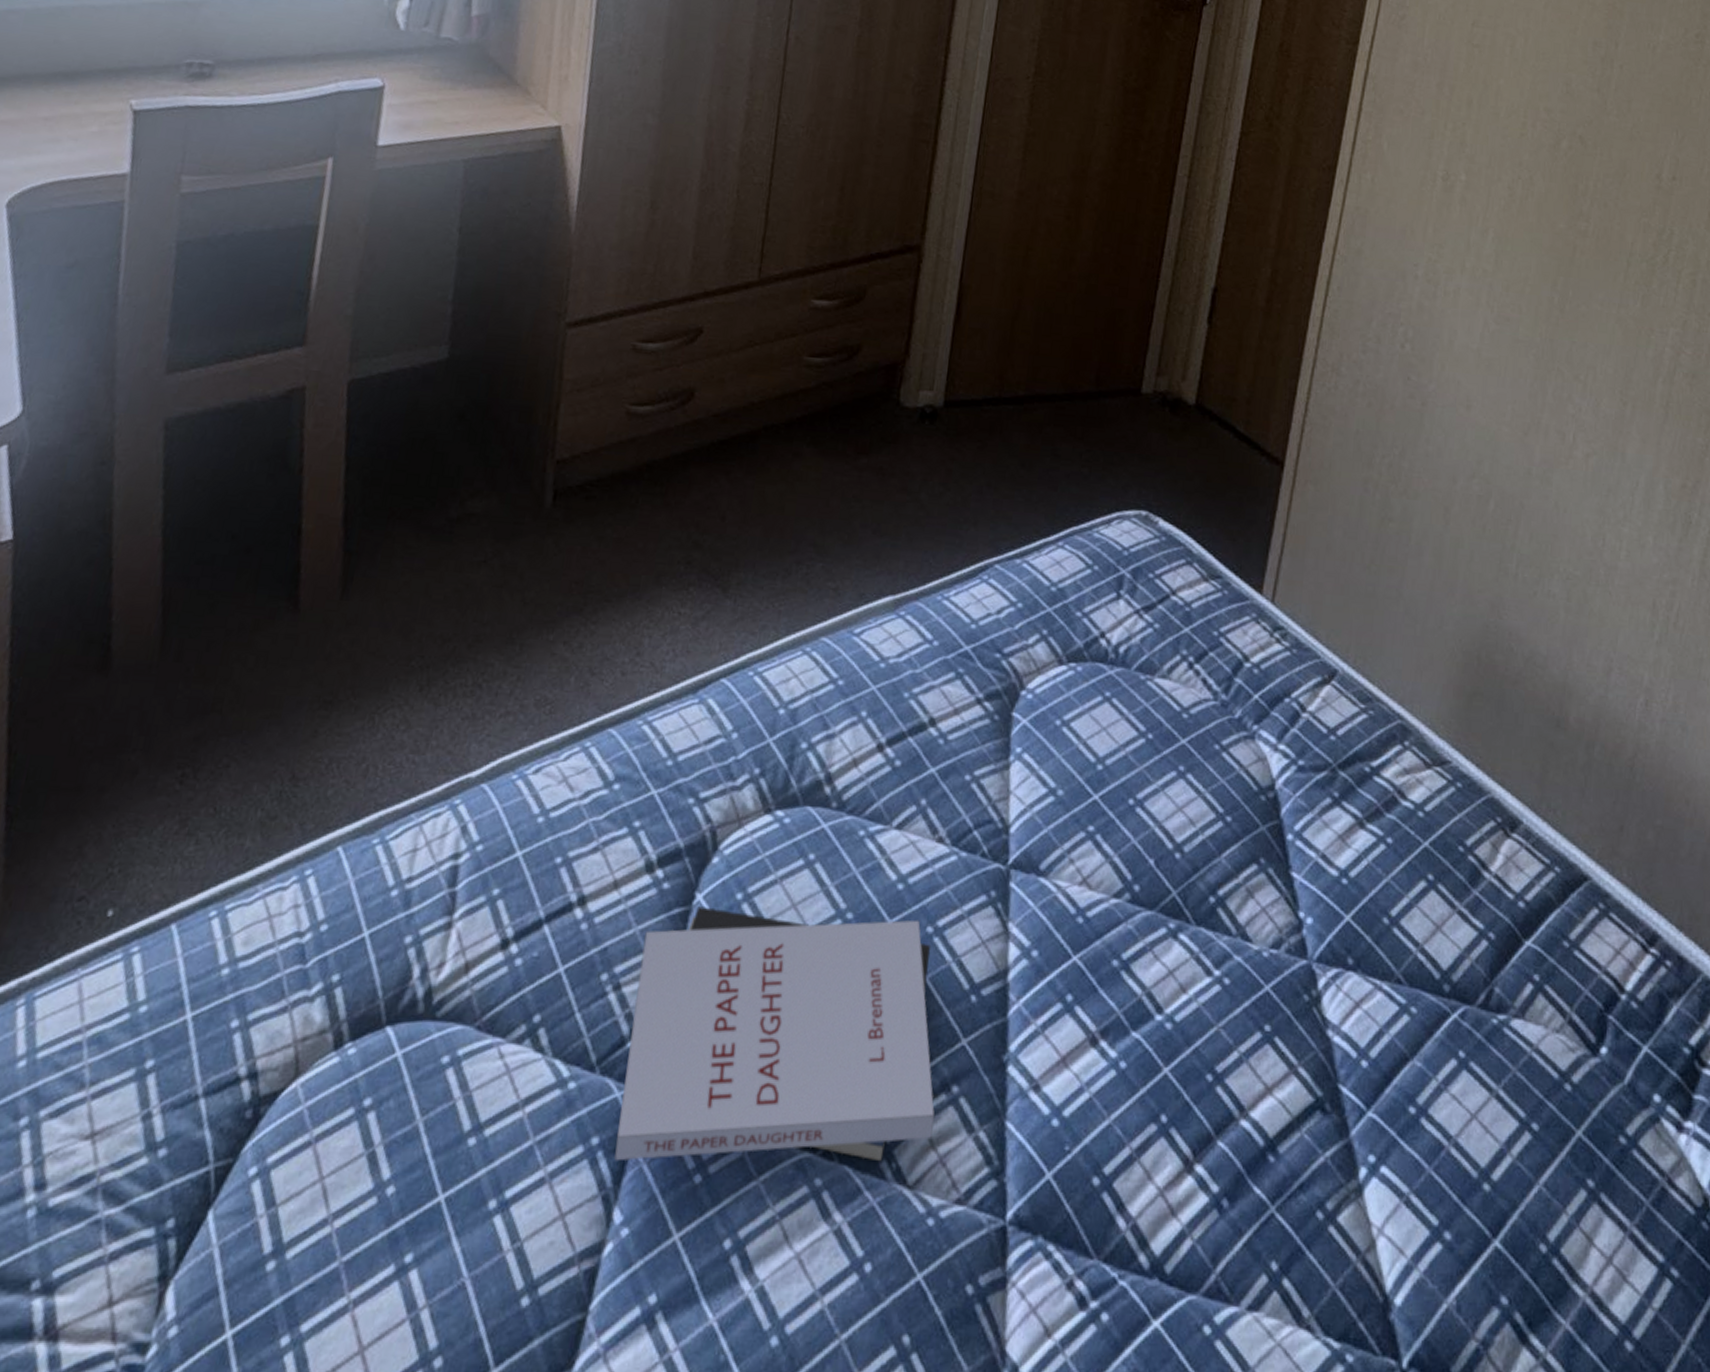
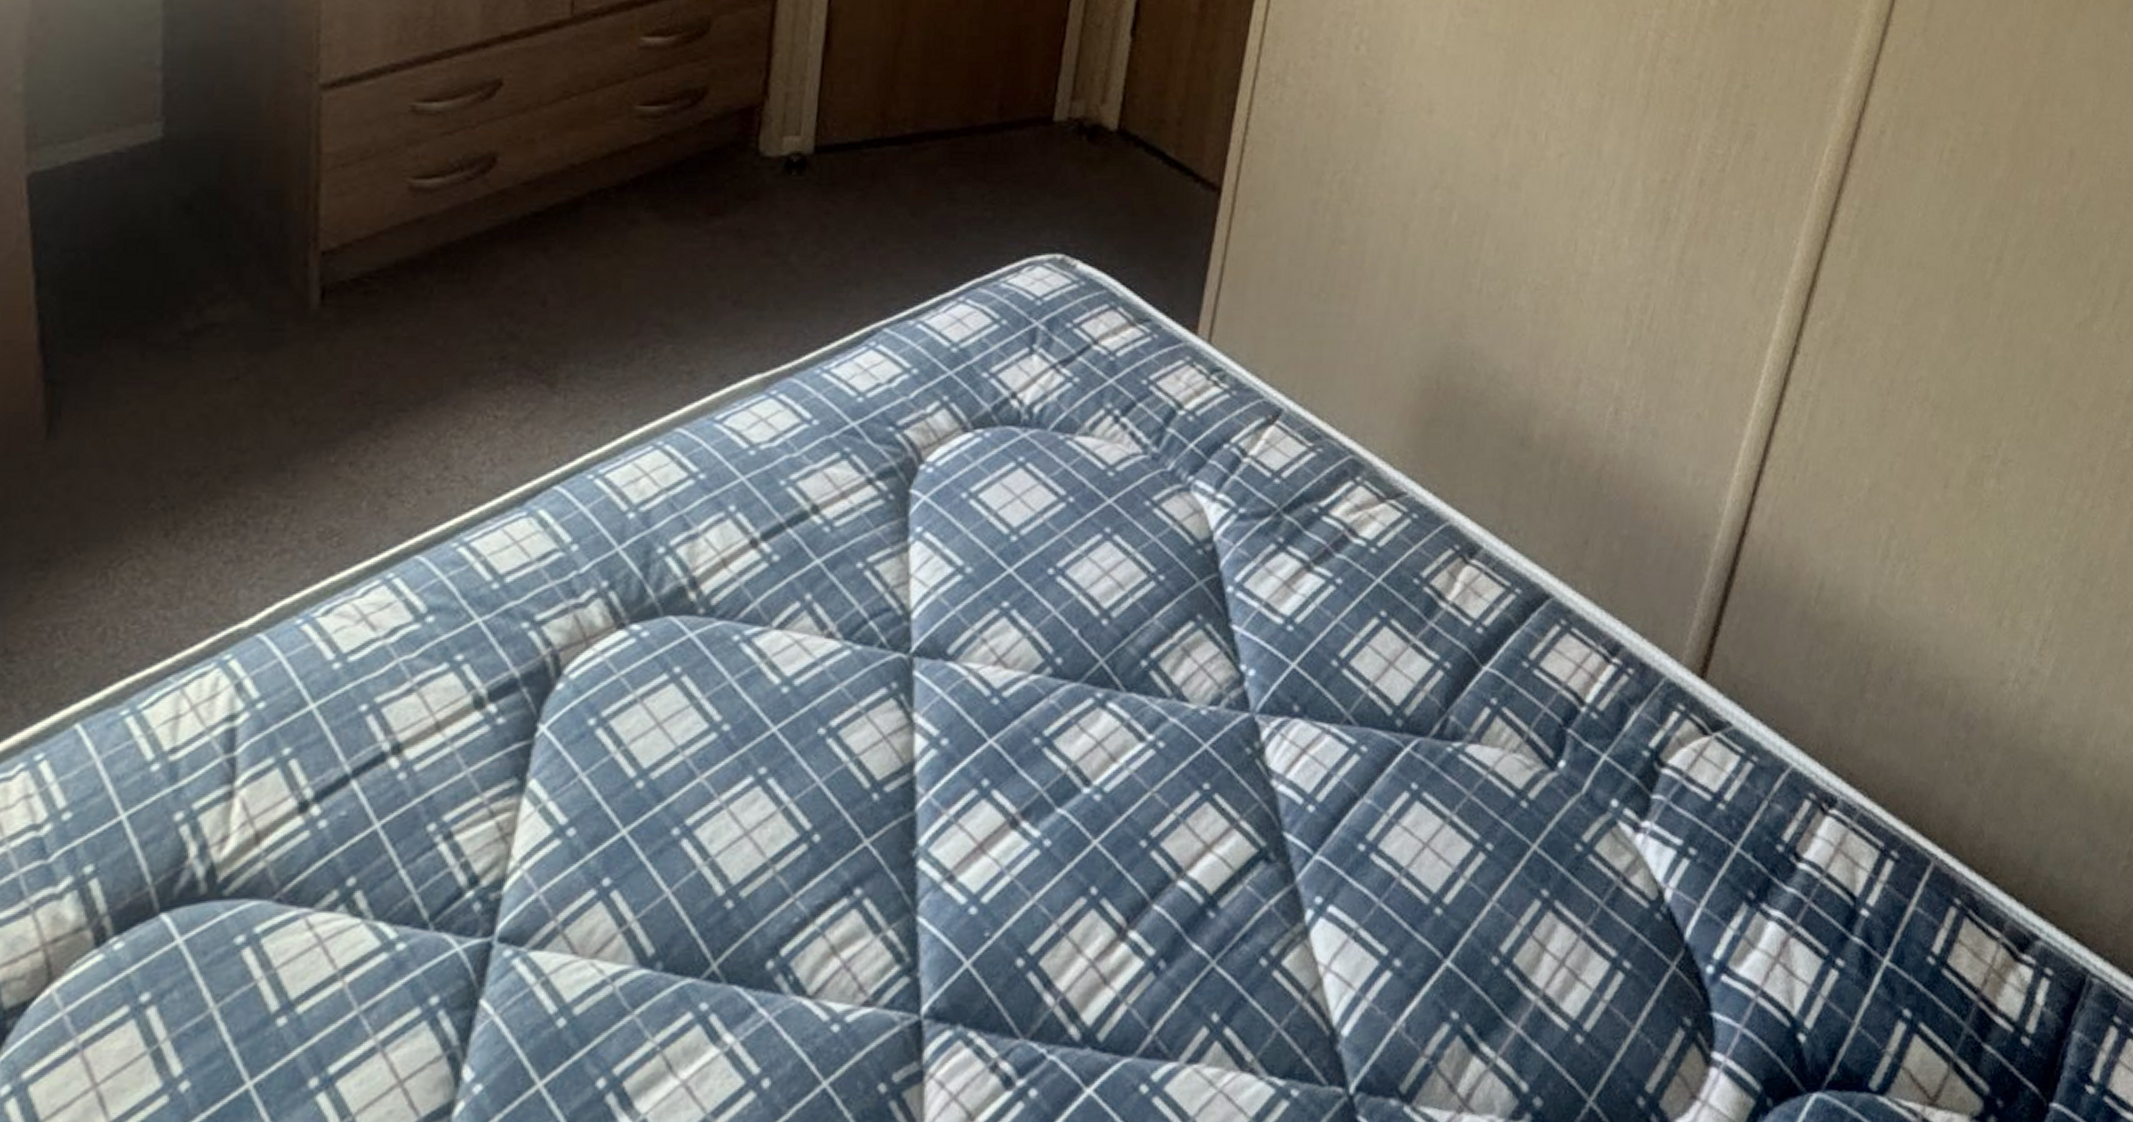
books: present [614,906,935,1162] -> none [459,722,836,1018]

